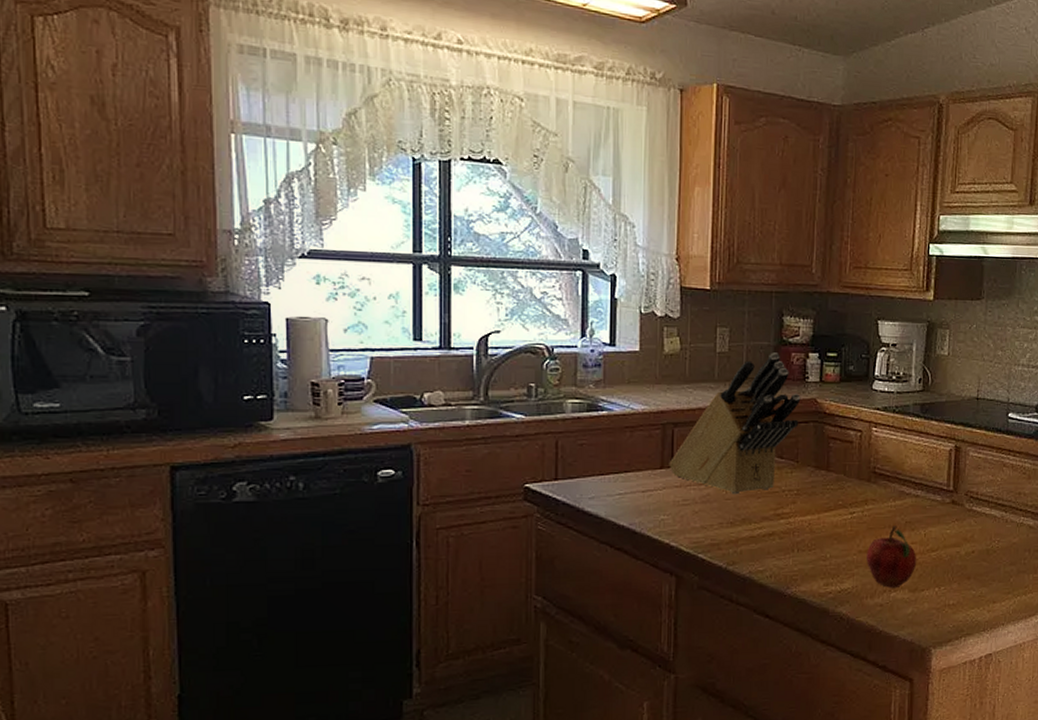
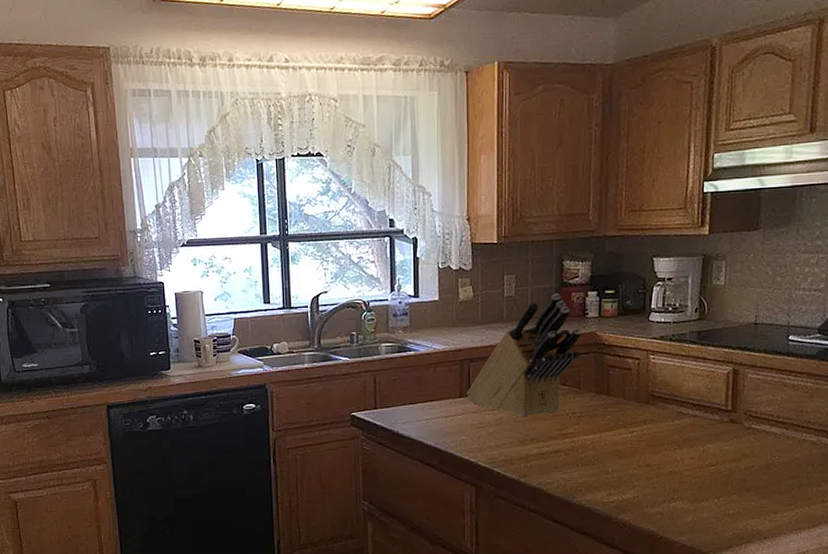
fruit: present [866,526,917,589] -> none [647,443,696,499]

